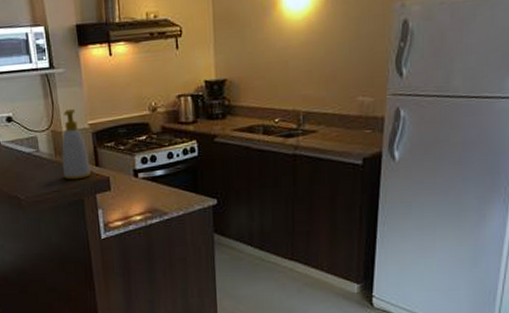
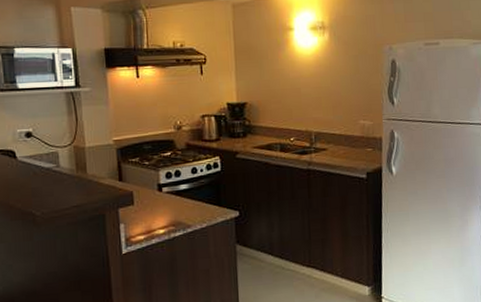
soap bottle: present [62,108,92,180] -> none [83,125,115,195]

